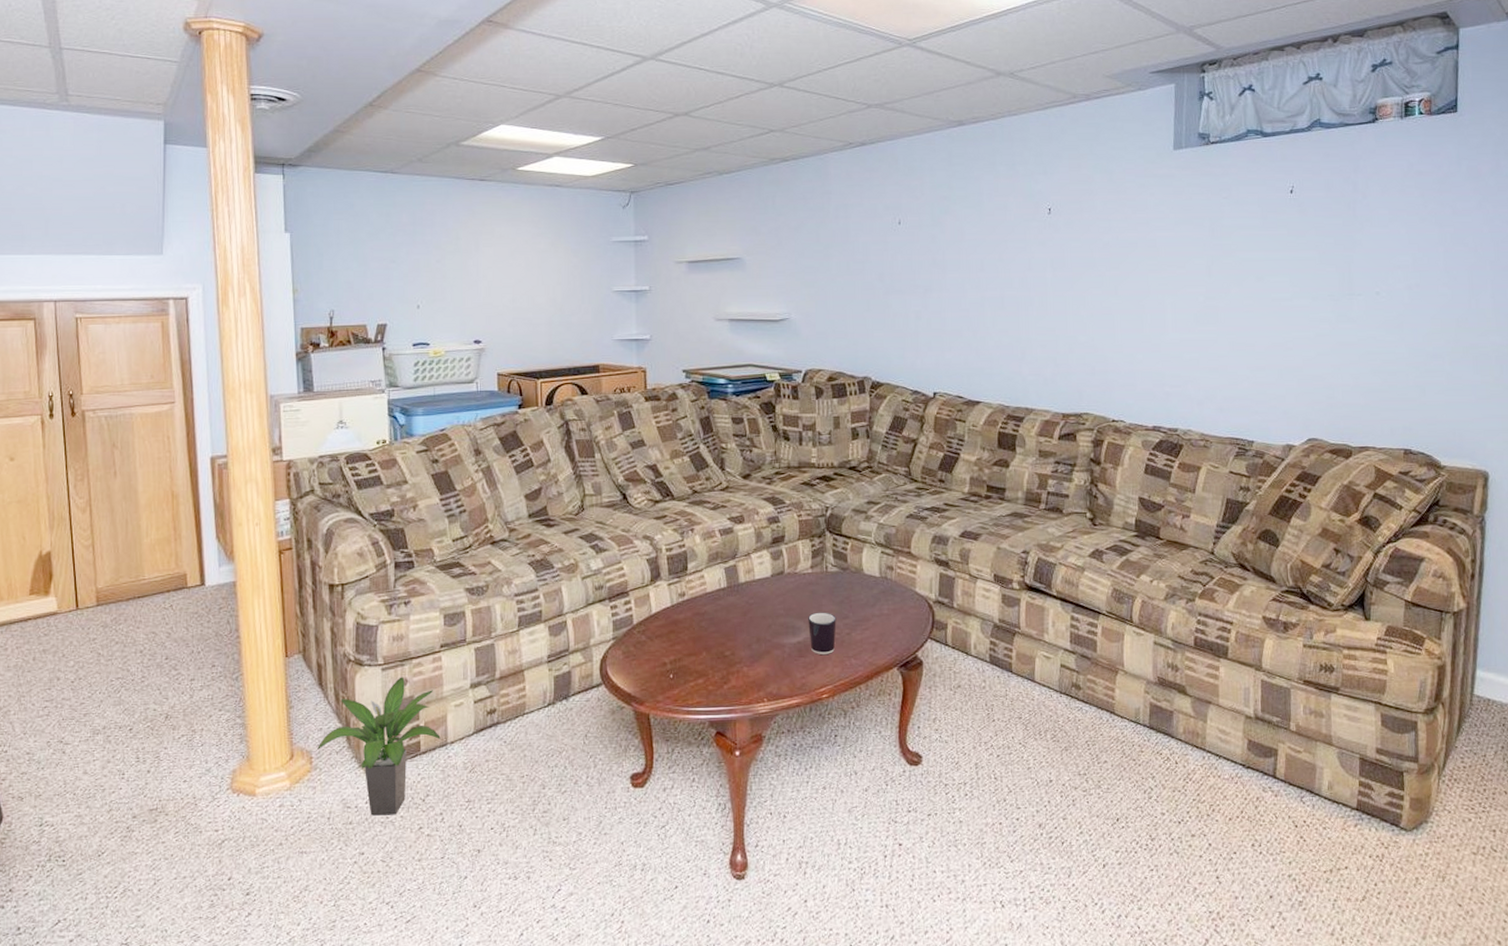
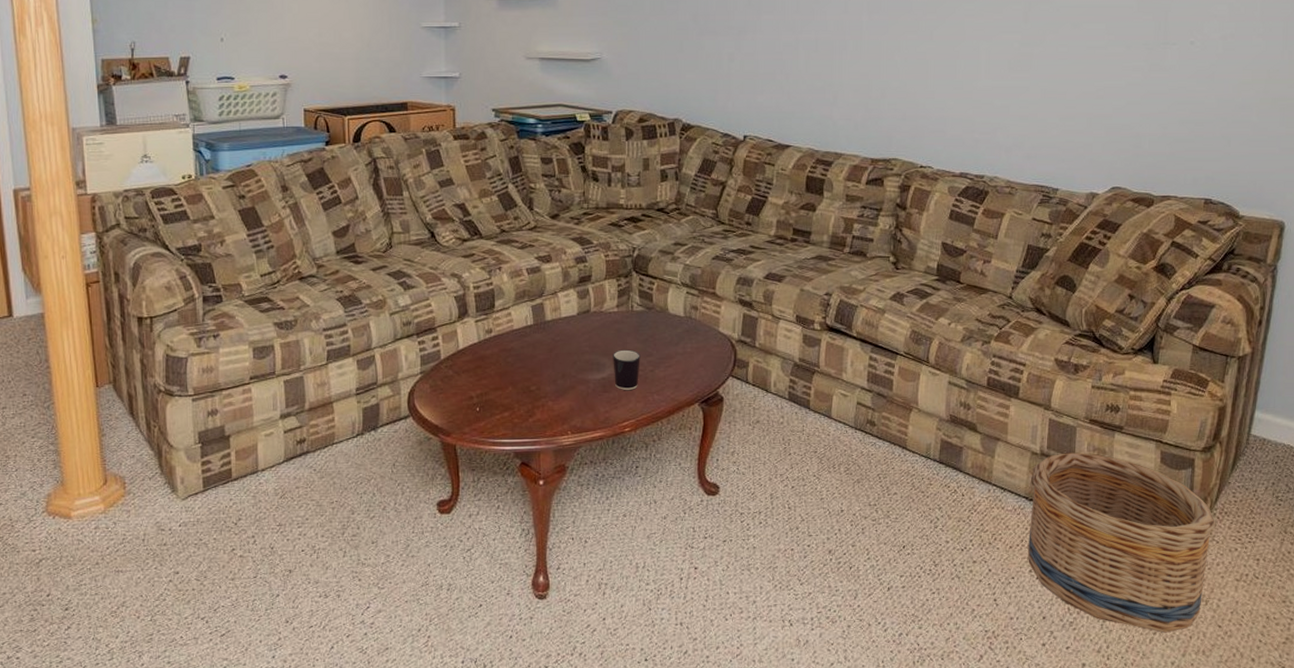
potted plant: present [317,677,441,816] -> none [130,407,252,538]
basket: none [1248,716,1445,913] -> present [1027,452,1215,633]

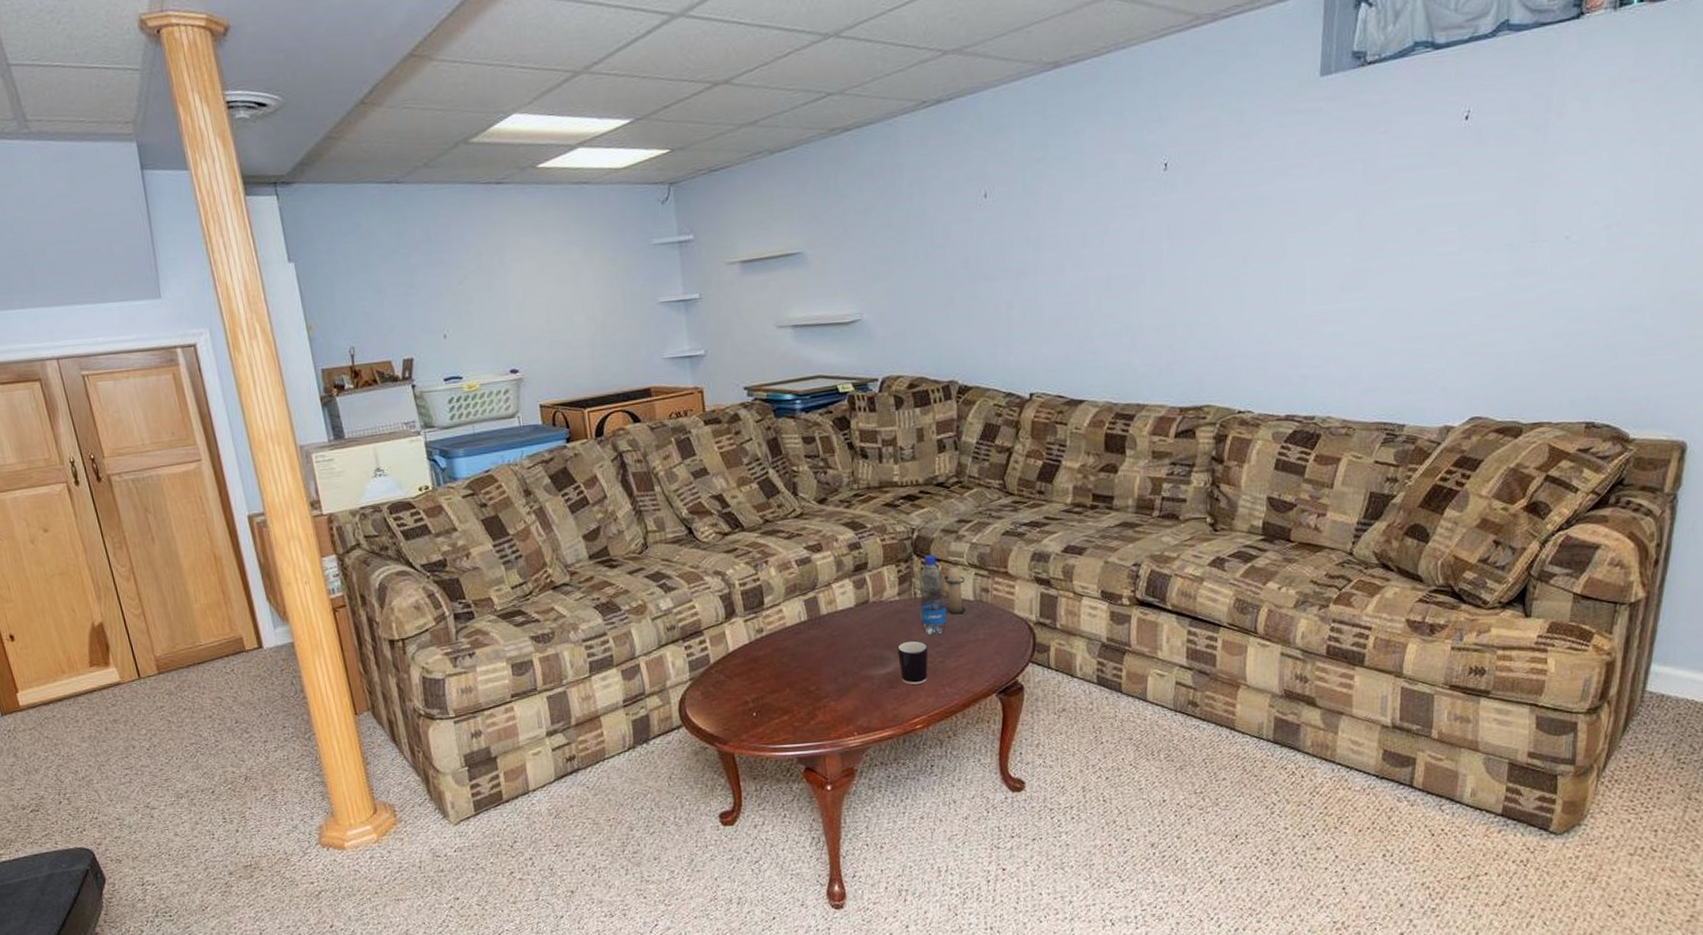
bottle: none [636,272,659,347] -> present [918,554,947,636]
candle: none [659,283,678,329] -> present [944,565,966,615]
basket: present [1027,452,1215,633] -> none [1379,722,1603,916]

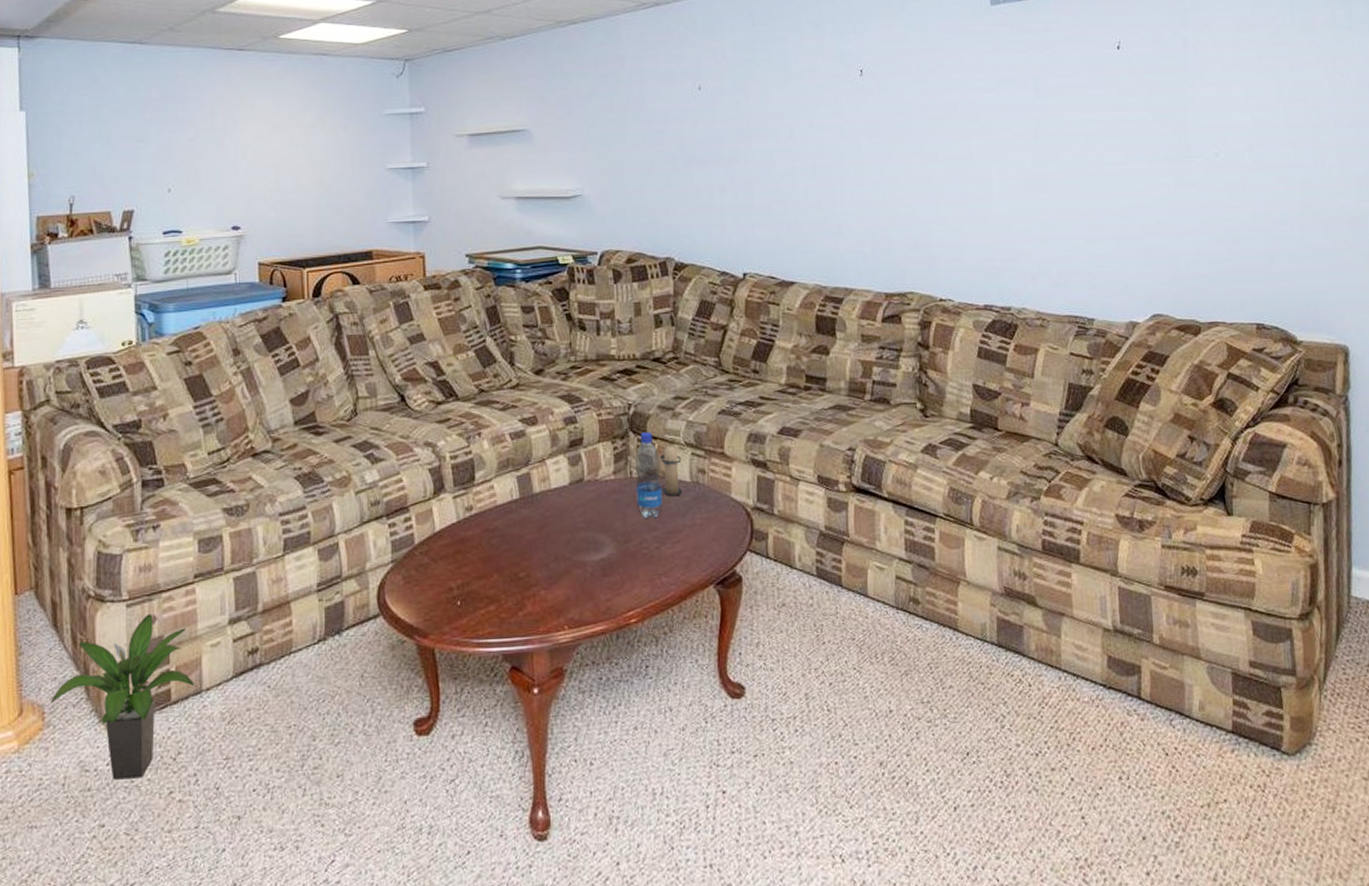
potted plant: none [399,728,522,863] -> present [51,613,194,780]
mug: present [897,640,929,686] -> none [612,523,644,574]

